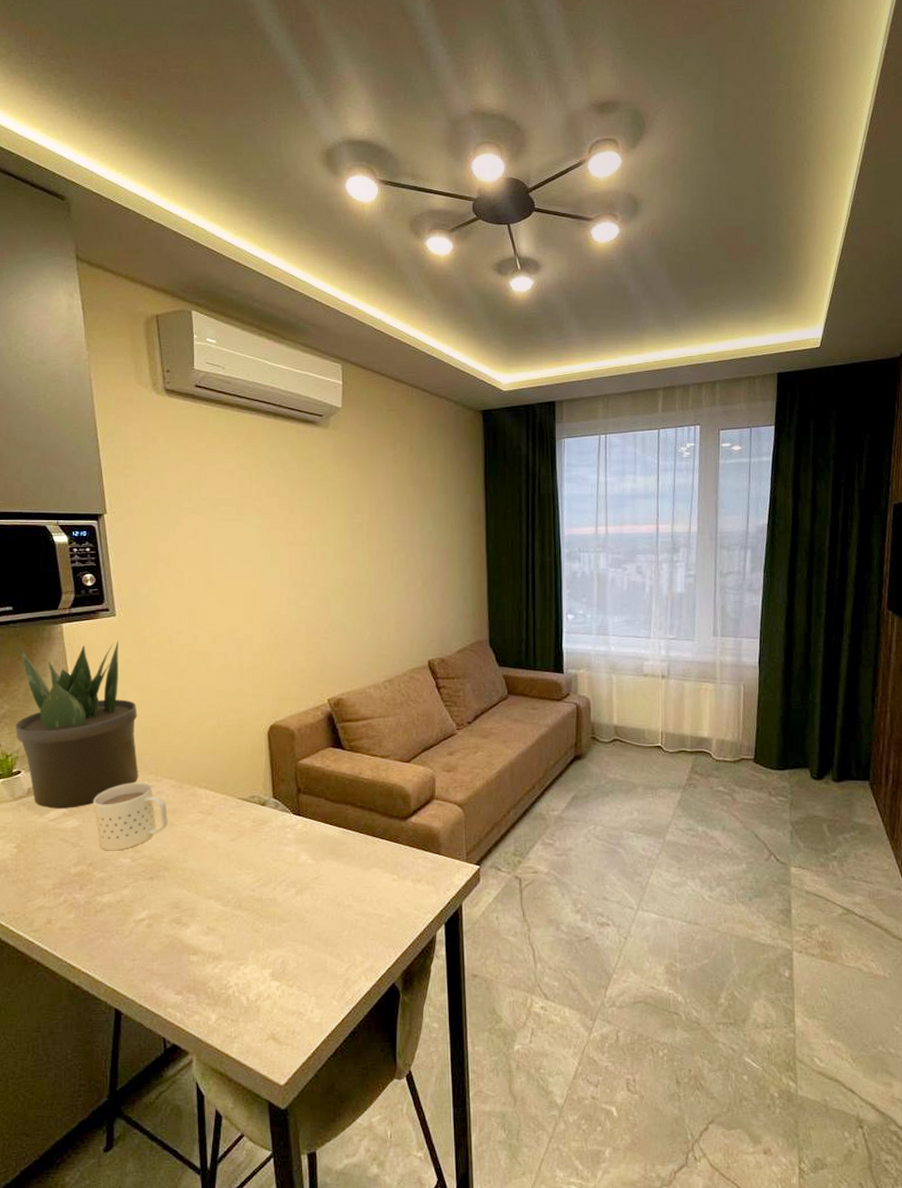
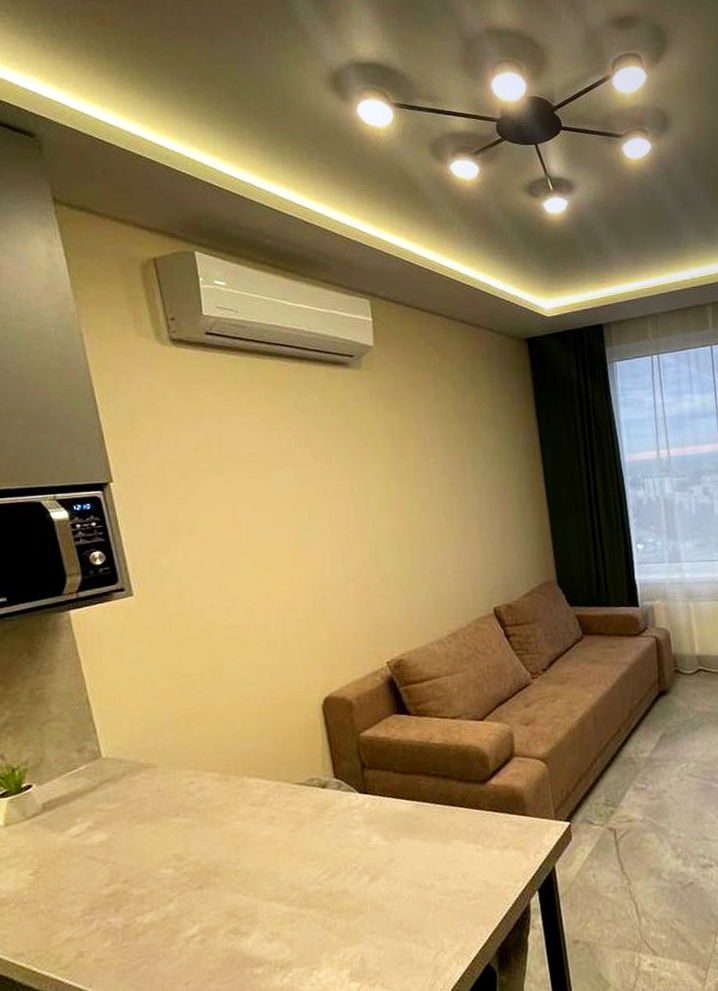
planter: present [15,640,139,809] -> none [16,623,176,824]
mug: present [93,782,168,851] -> none [123,779,215,863]

